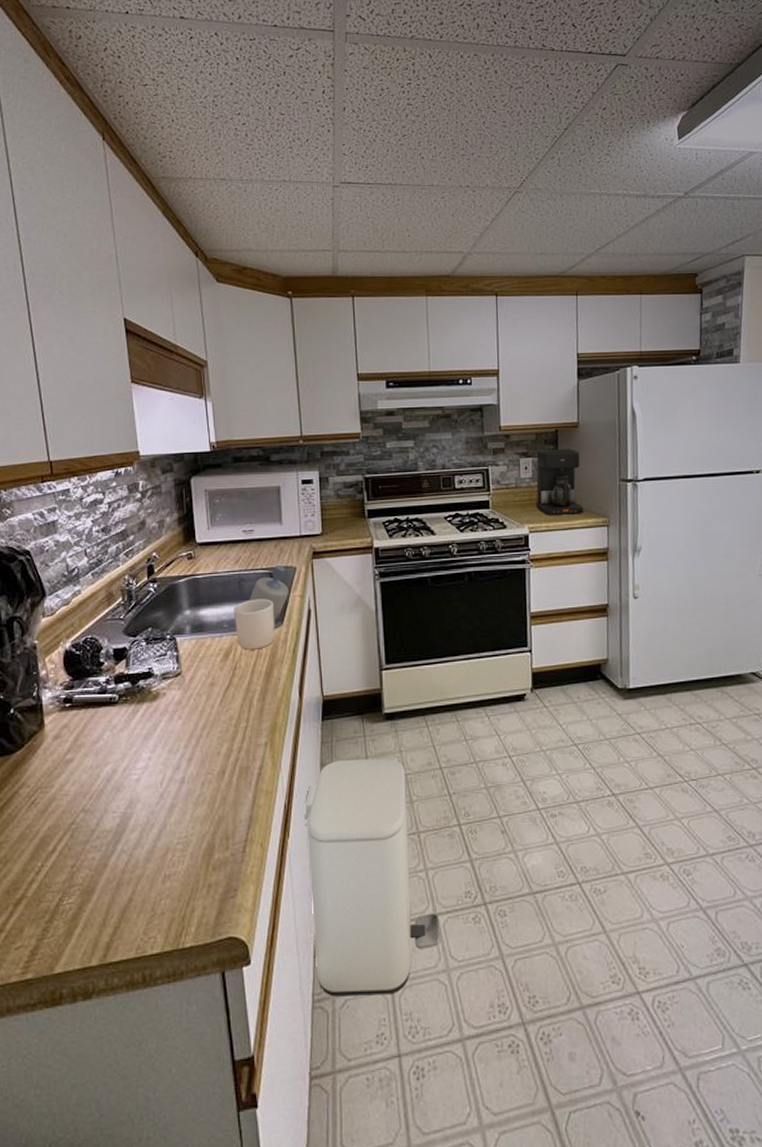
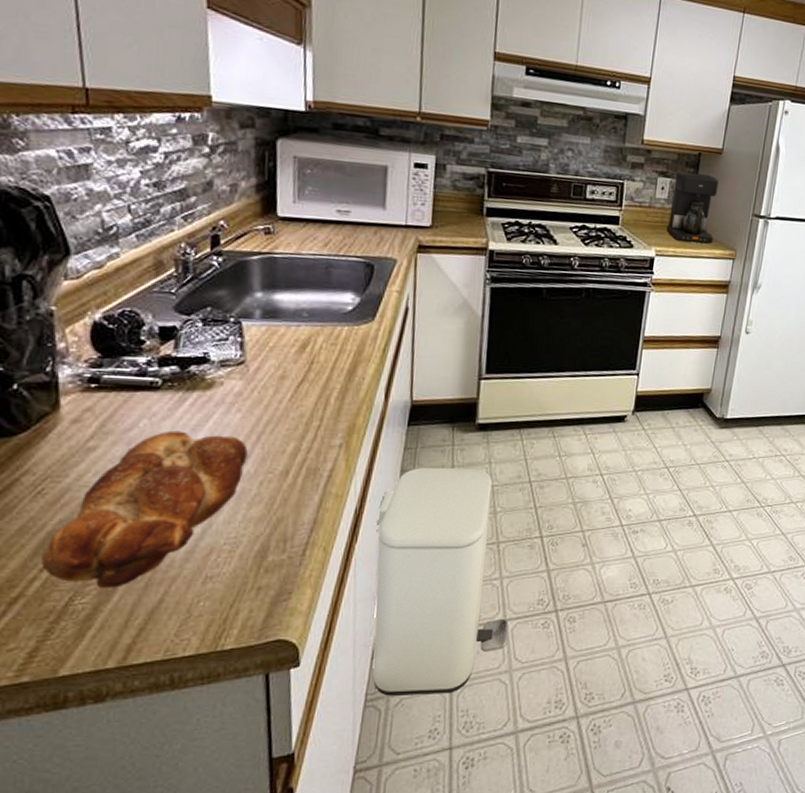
bread loaf: none [37,740,190,888] -> present [41,430,248,588]
mug: present [233,599,275,650] -> none [316,289,367,345]
soap dispenser: present [249,565,289,621] -> none [336,255,386,316]

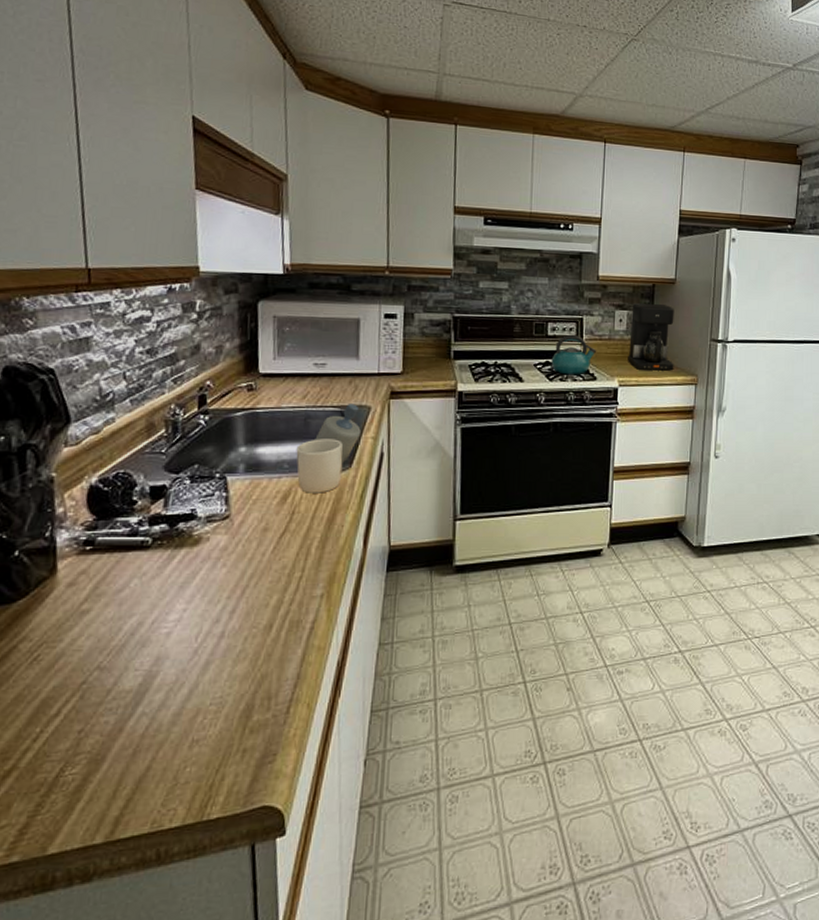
bread loaf: present [41,430,248,588] -> none [35,589,233,757]
mug: none [316,289,367,345] -> present [296,439,344,493]
soap dispenser: none [336,255,386,316] -> present [315,404,361,463]
pedal bin: present [372,467,509,696] -> none [359,612,496,866]
kettle: none [587,198,636,242] -> present [551,334,597,375]

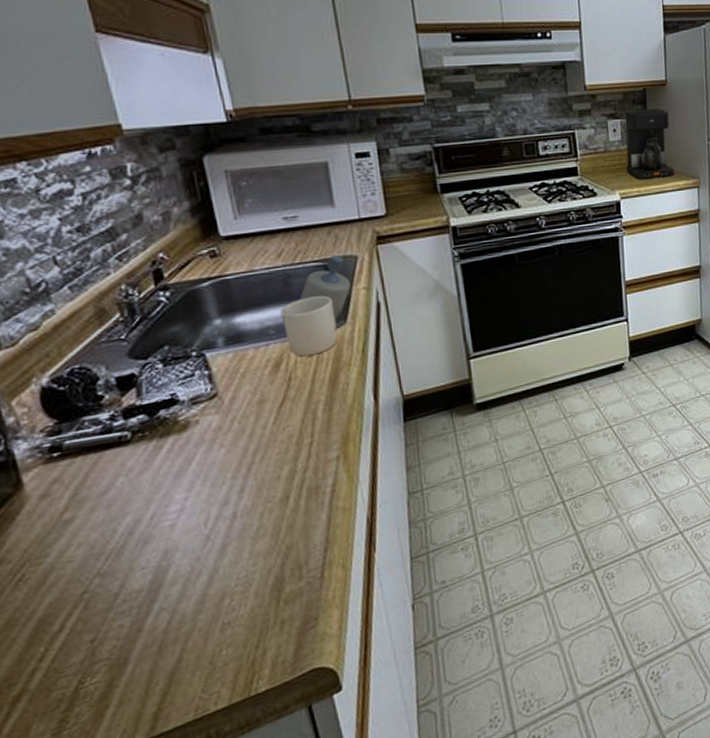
kettle: present [551,334,597,375] -> none [546,151,594,195]

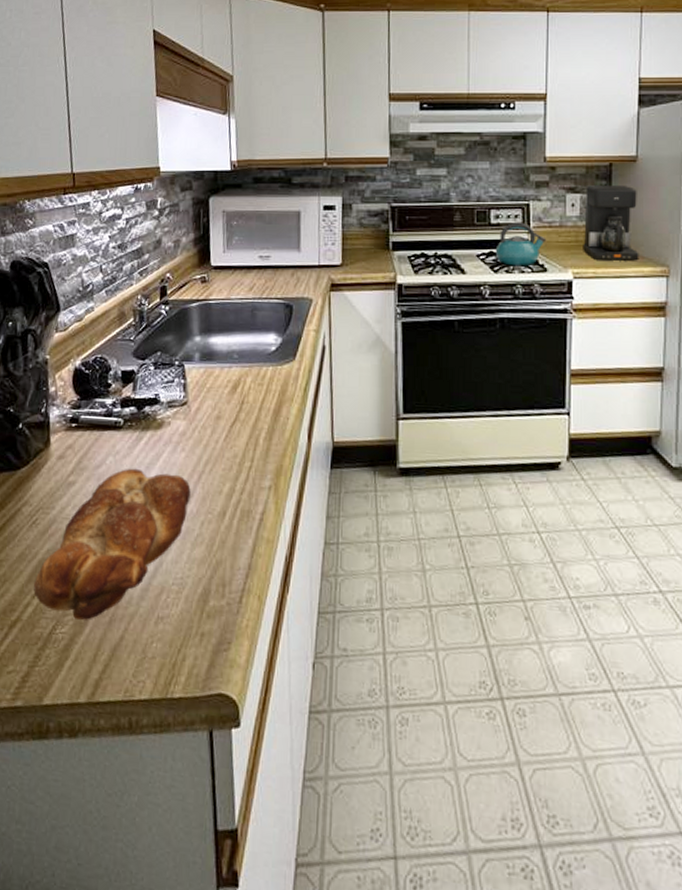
bread loaf: none [37,473,242,666] -> present [34,468,191,620]
mug: present [280,295,339,357] -> none [244,330,288,385]
soap dispenser: present [299,255,351,320] -> none [261,296,304,355]
kettle: none [546,151,594,195] -> present [495,221,547,267]

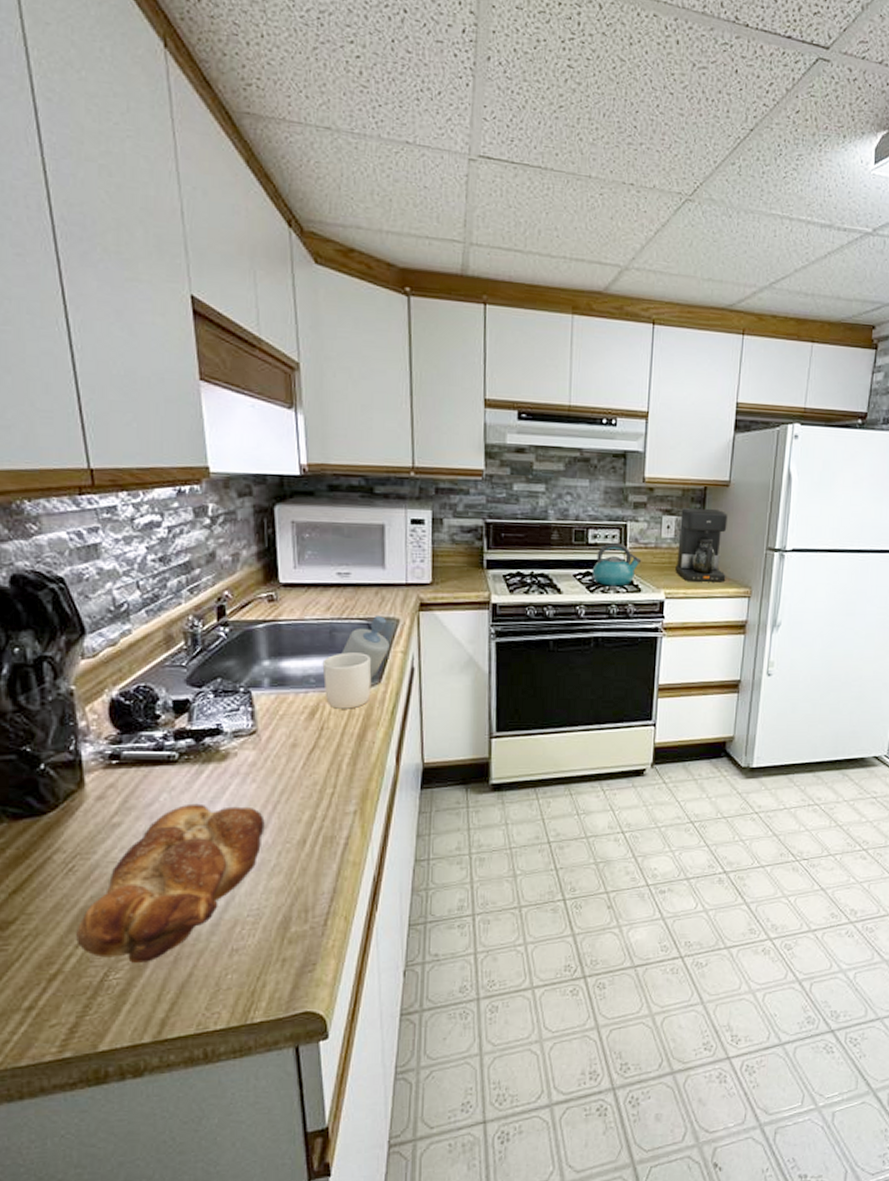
mug: none [244,330,288,385] -> present [322,652,372,709]
soap dispenser: none [261,296,304,355] -> present [341,616,390,678]

